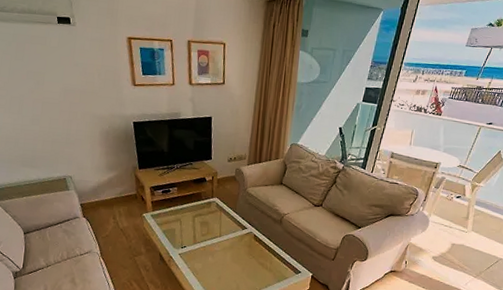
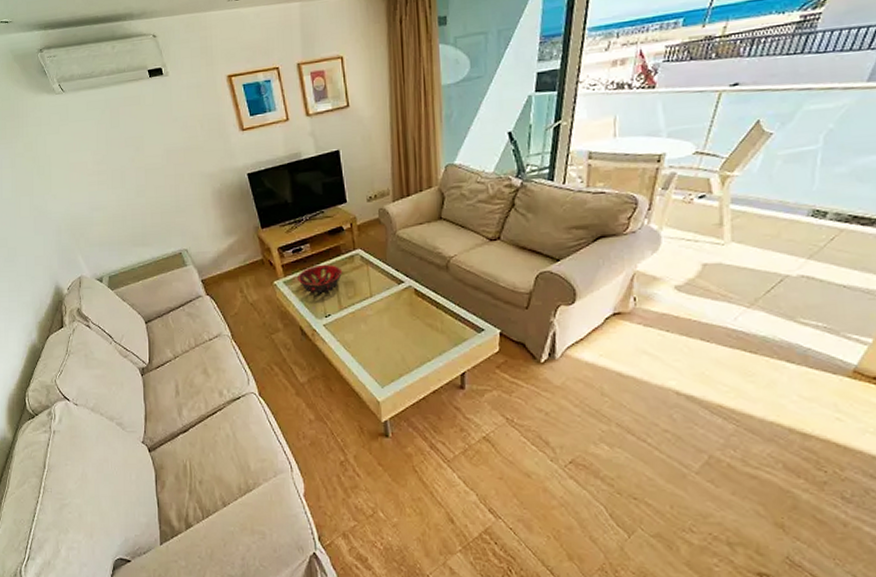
decorative bowl: none [163,205,201,229] -> present [297,264,343,294]

